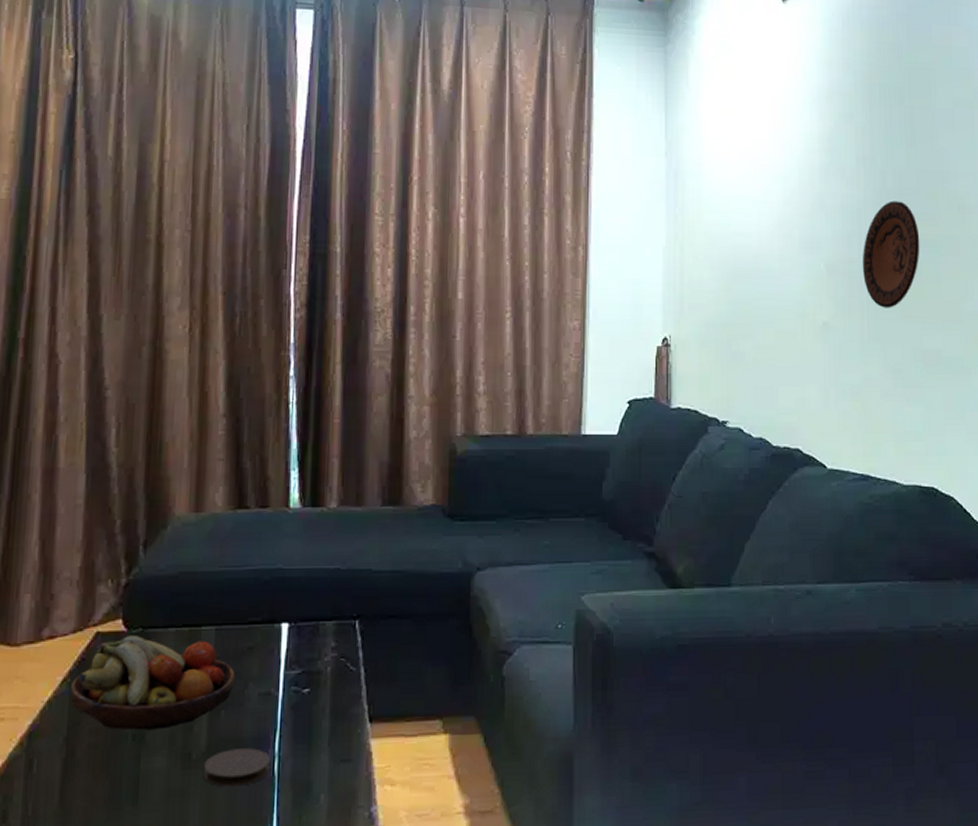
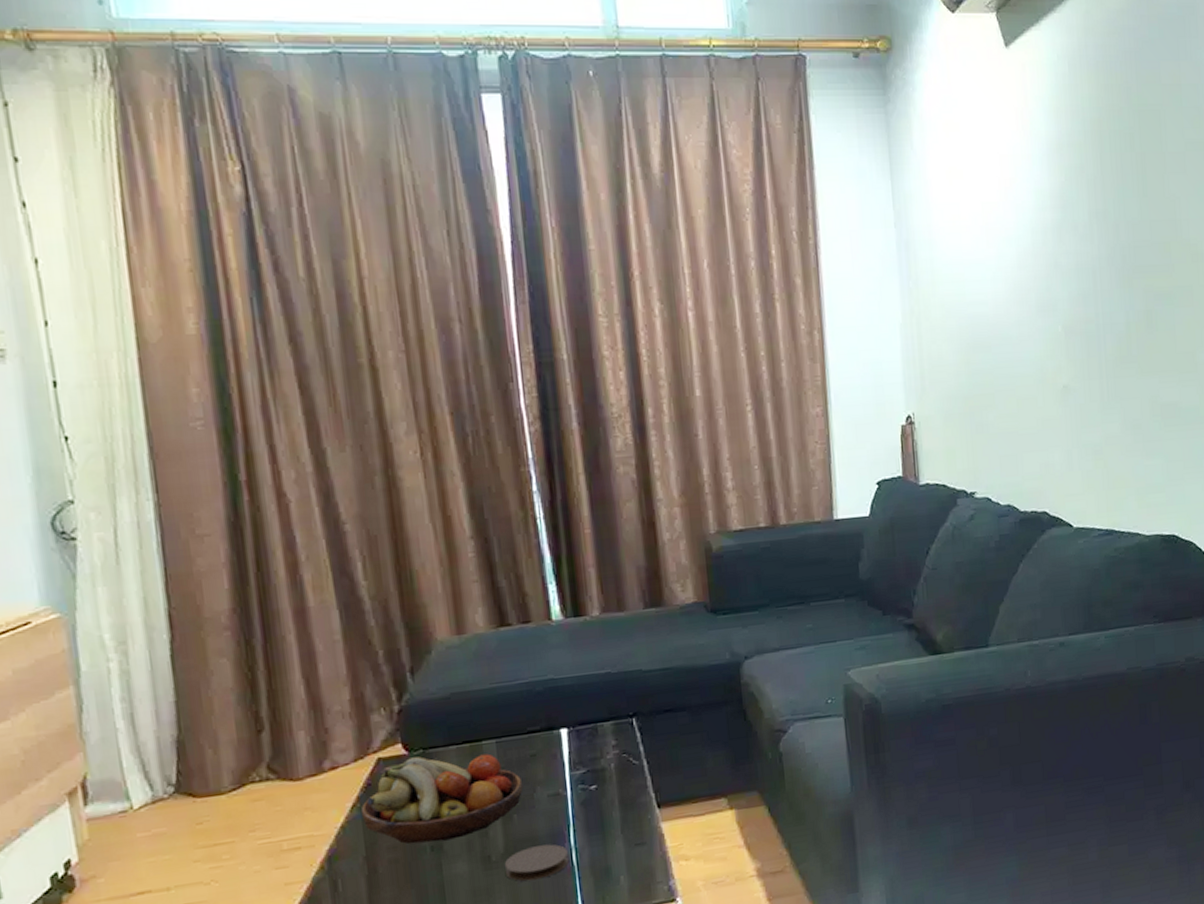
decorative plate: present [862,200,920,308] -> none [1099,254,1155,366]

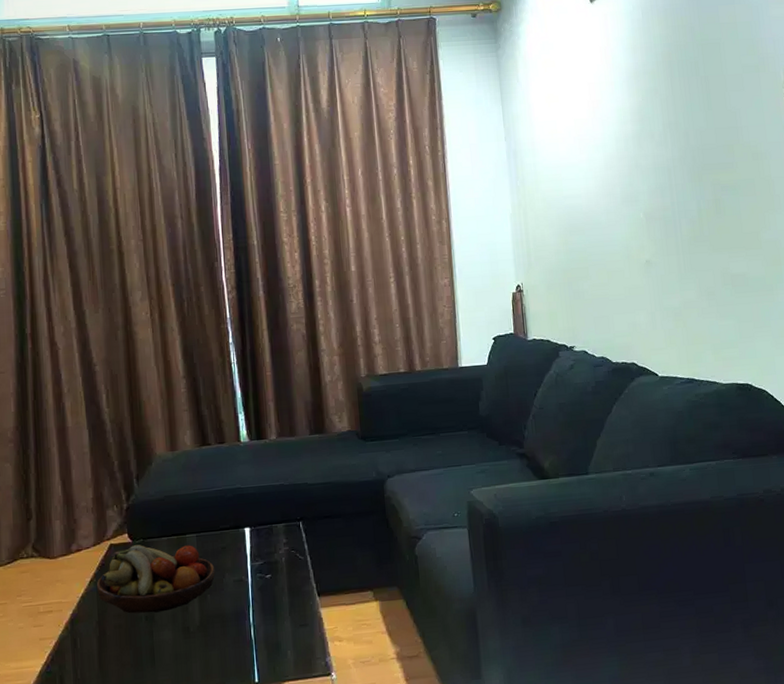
coaster: present [504,844,569,881] -> none [199,620,248,650]

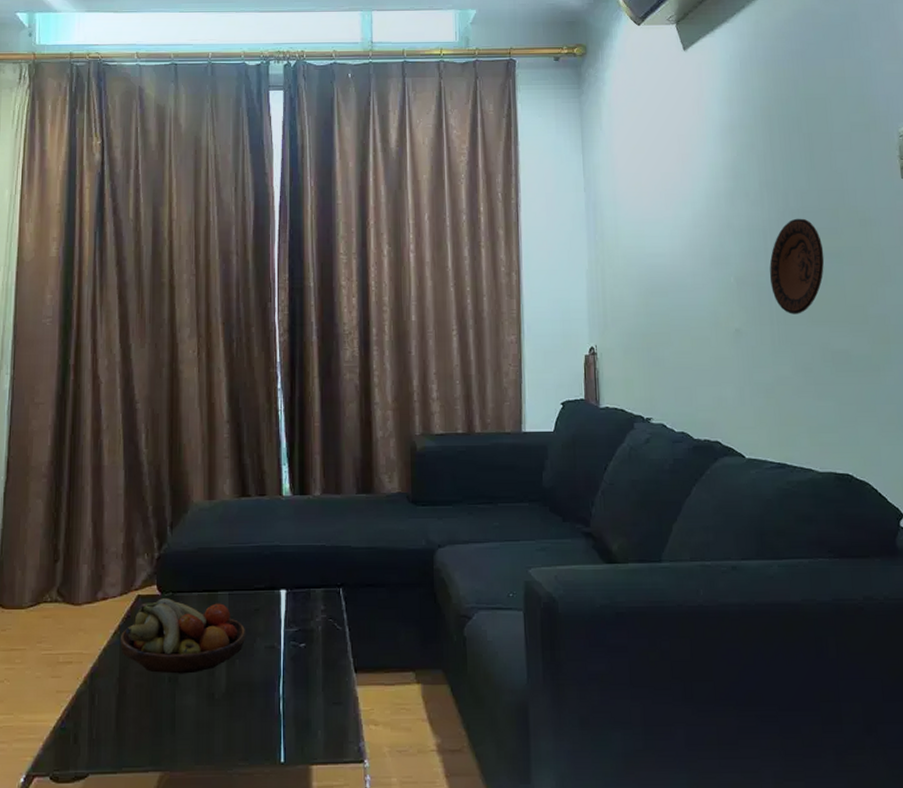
decorative plate: none [674,155,723,244] -> present [769,218,825,314]

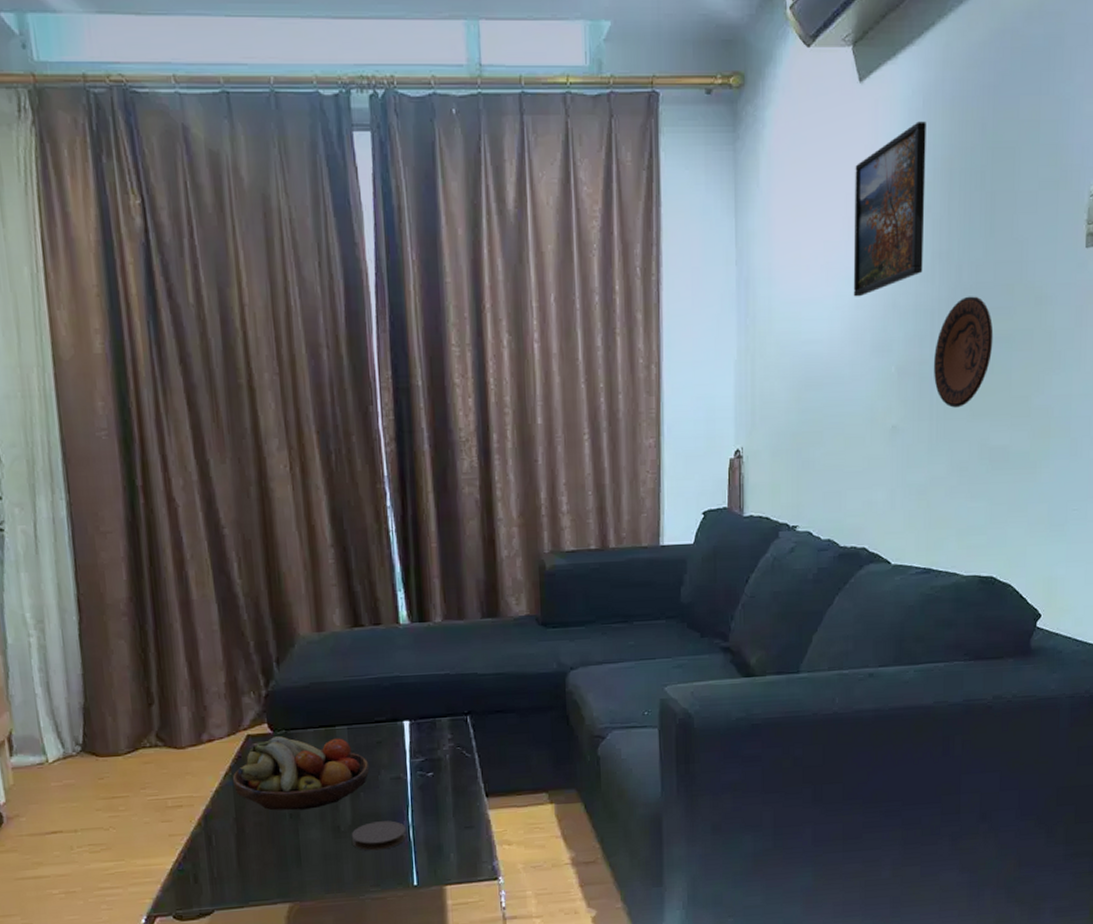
coaster: none [224,691,276,722] -> present [351,820,406,851]
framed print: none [684,79,752,218] -> present [853,121,926,297]

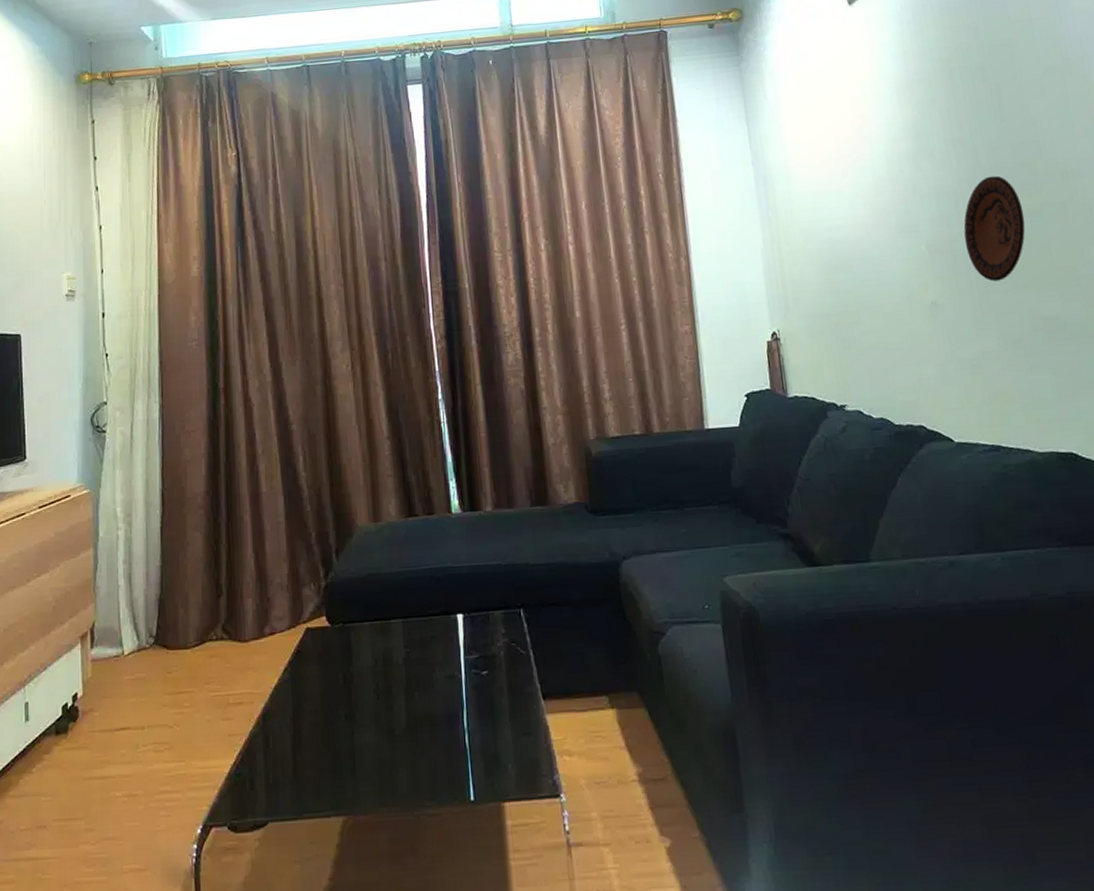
fruit bowl: present [232,736,370,811] -> none [291,630,424,711]
coaster: present [351,820,406,851] -> none [405,724,462,758]
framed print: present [853,121,926,297] -> none [855,30,938,185]

